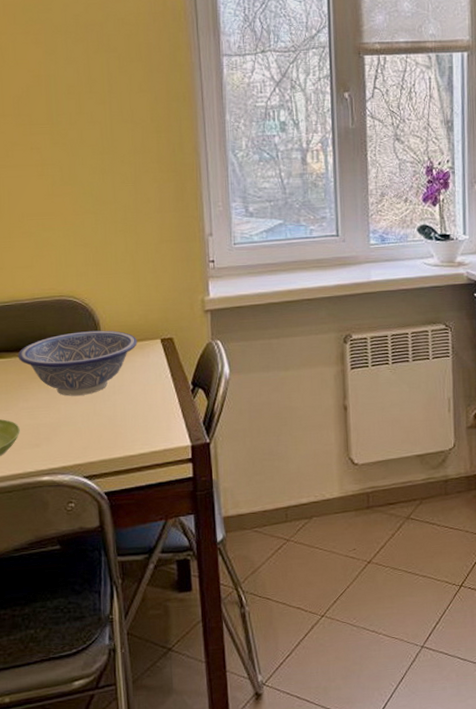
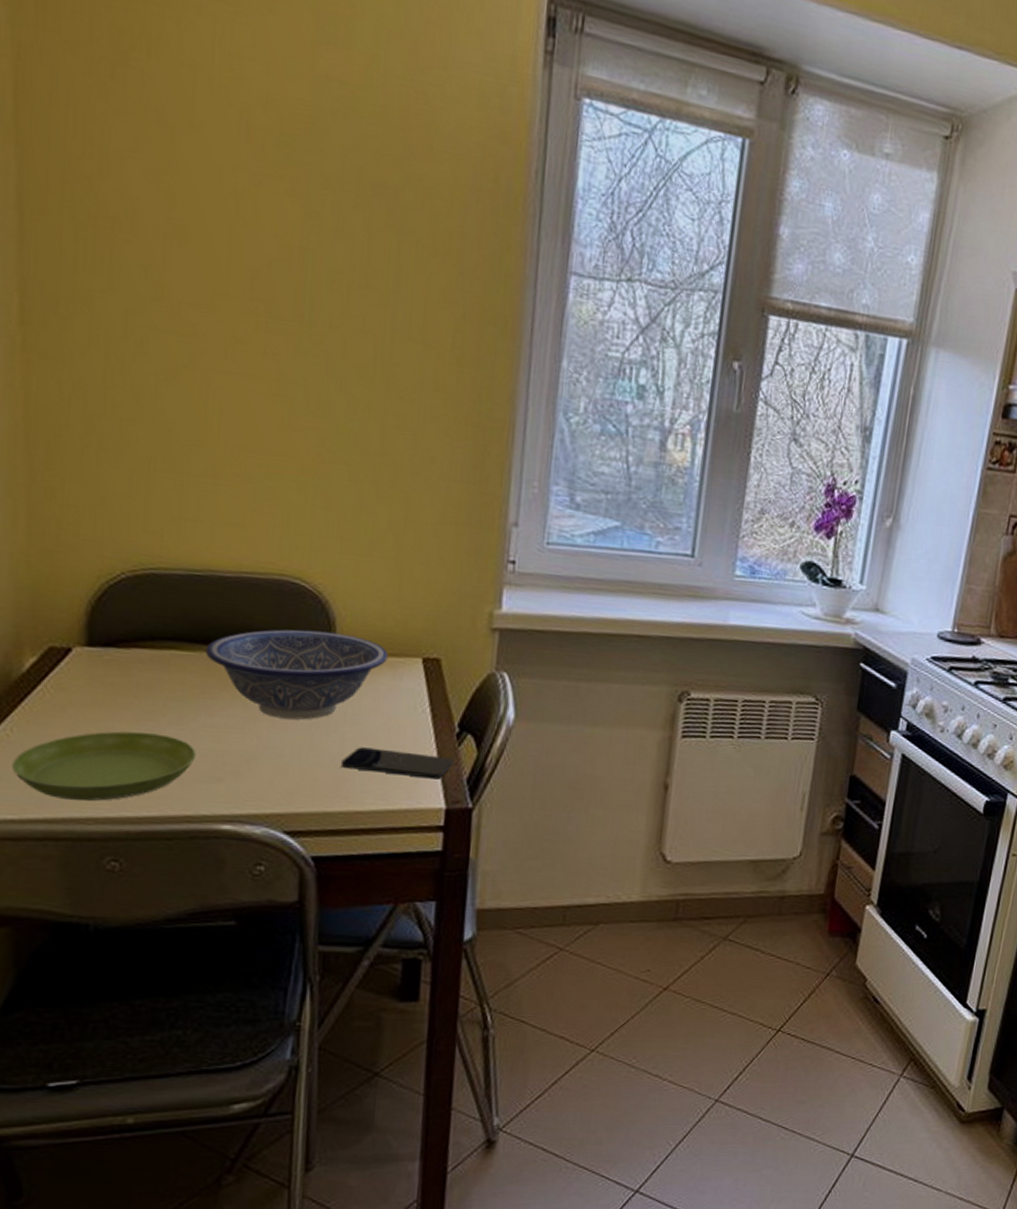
smartphone: none [116,407,192,426] -> present [342,747,453,779]

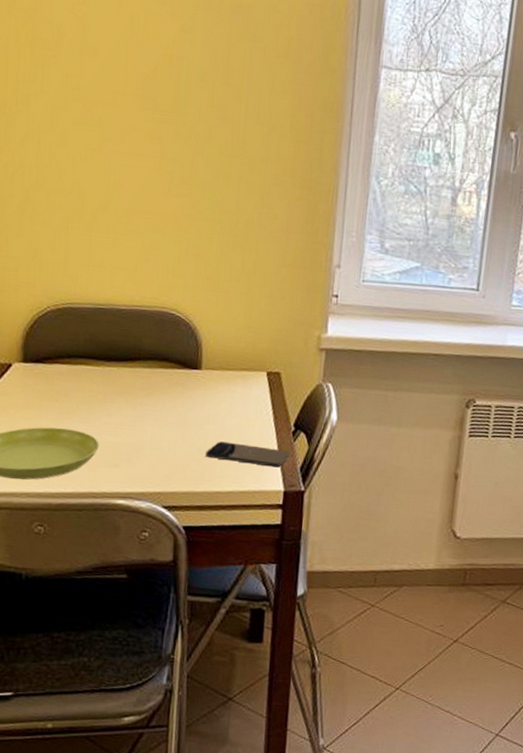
decorative bowl: present [205,629,388,720] -> none [107,349,241,420]

